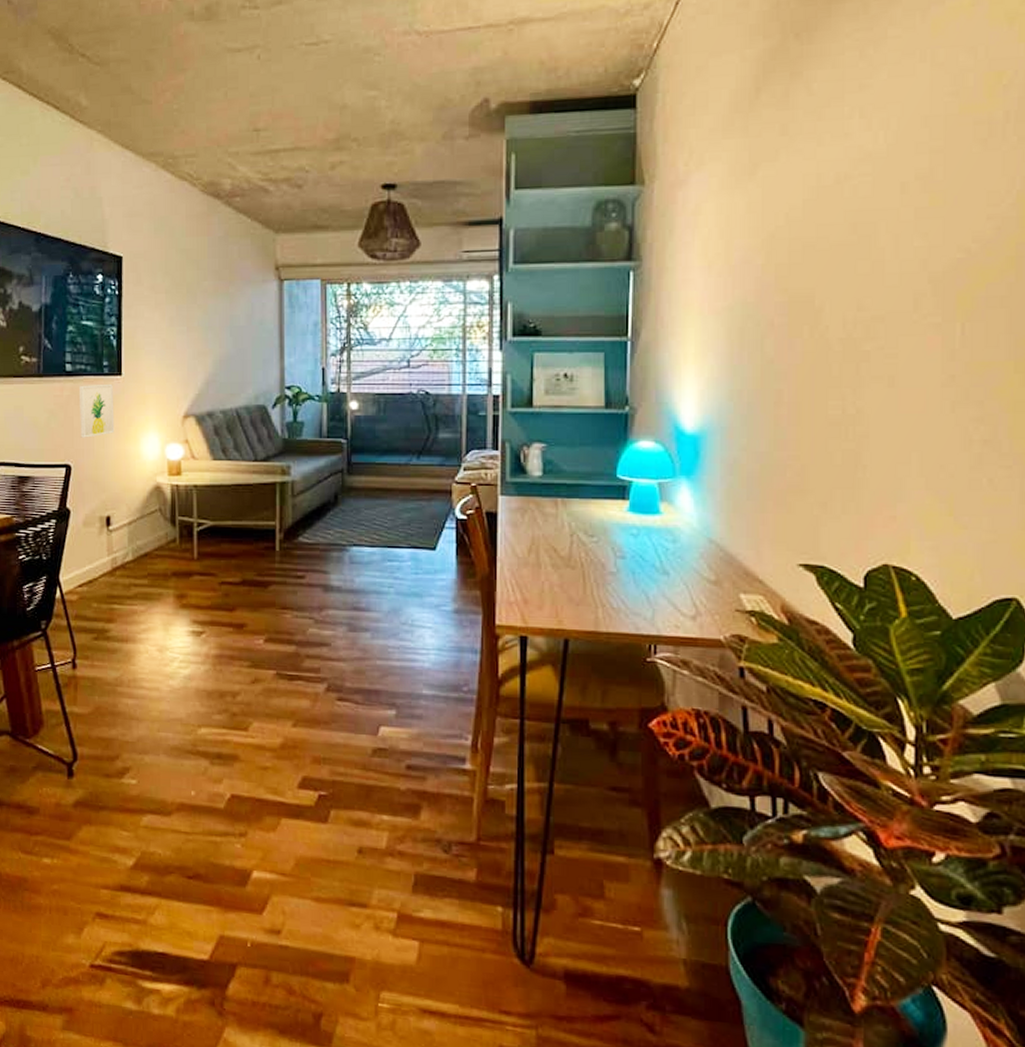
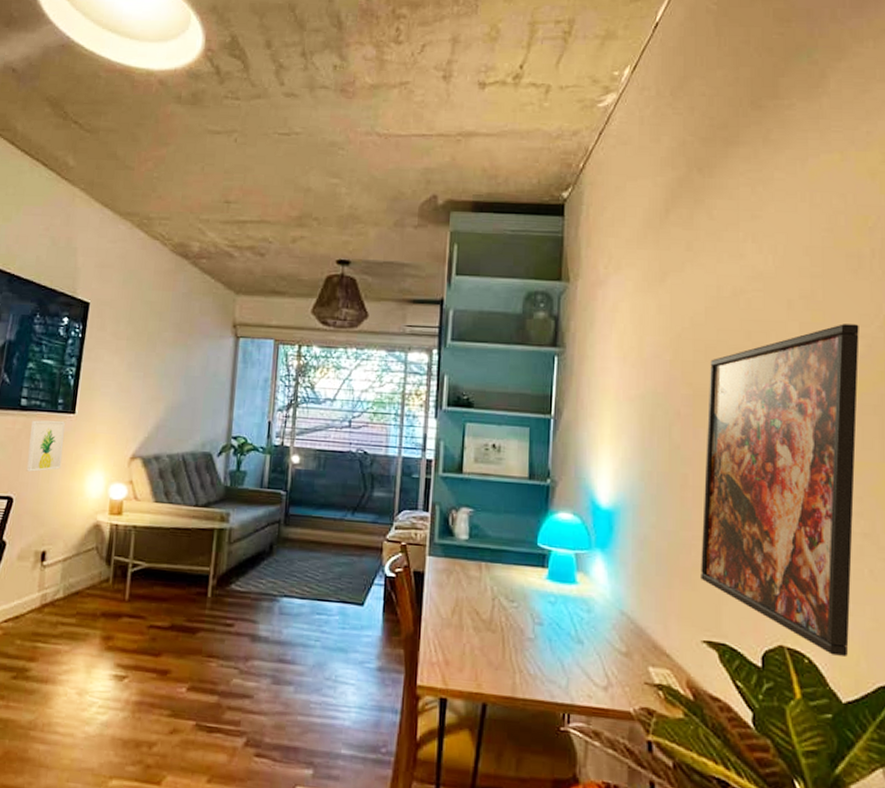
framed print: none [797,204,987,571] -> present [701,324,859,656]

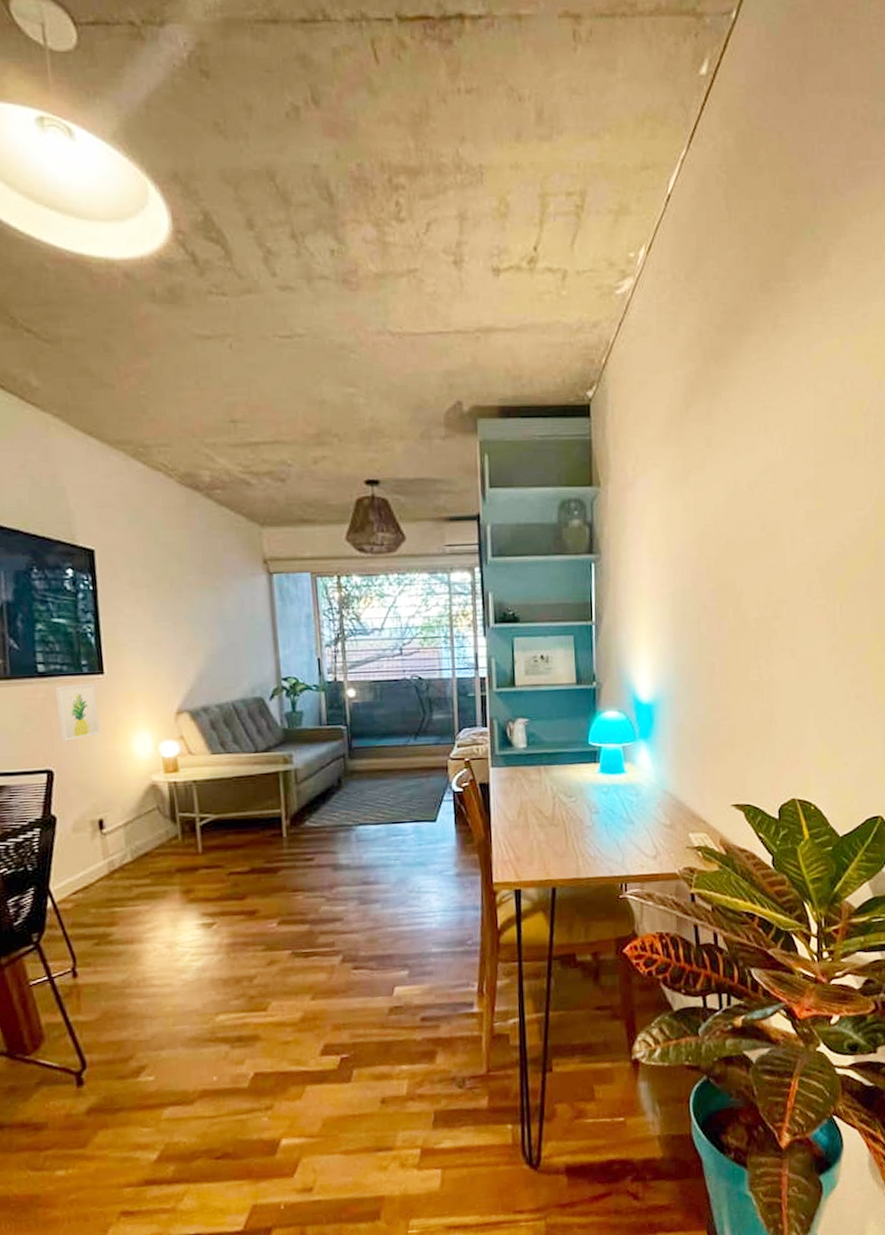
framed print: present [701,324,859,656] -> none [728,508,855,800]

